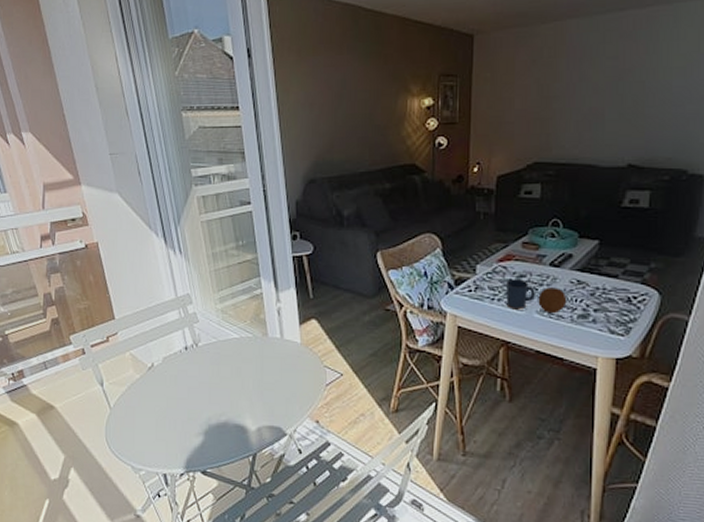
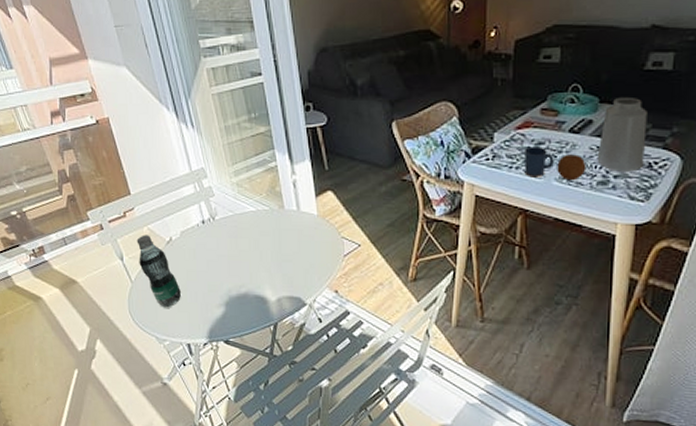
bottle: none [118,360,161,436] -> present [136,235,182,308]
vase: none [577,233,625,308] -> present [597,98,647,174]

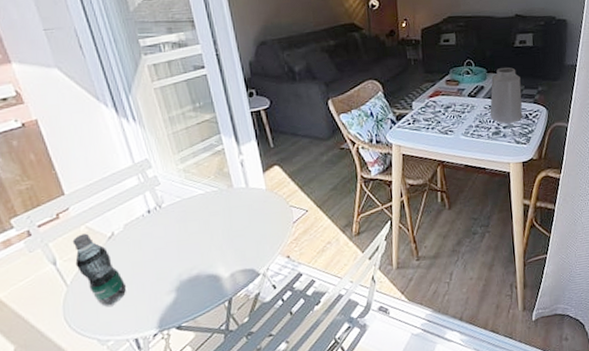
mug: present [524,146,554,178] -> none [437,109,460,135]
fruit: present [557,154,587,181] -> none [462,113,484,134]

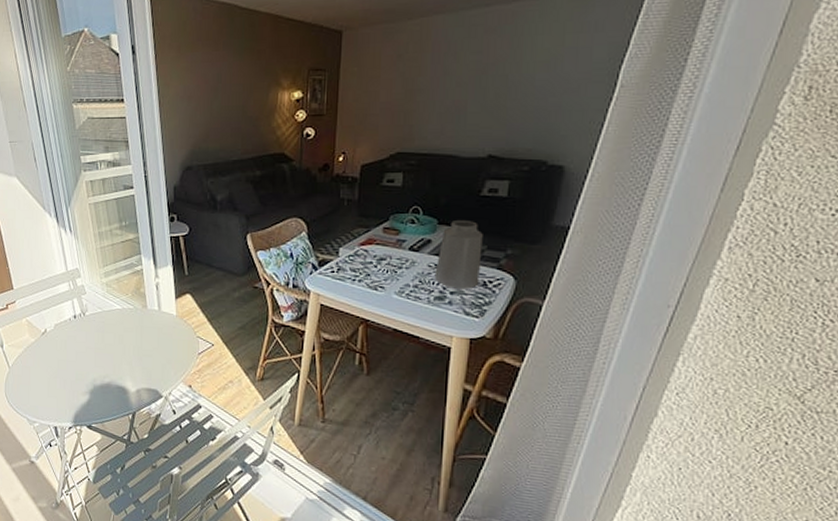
bottle: present [72,233,127,307] -> none [16,325,52,393]

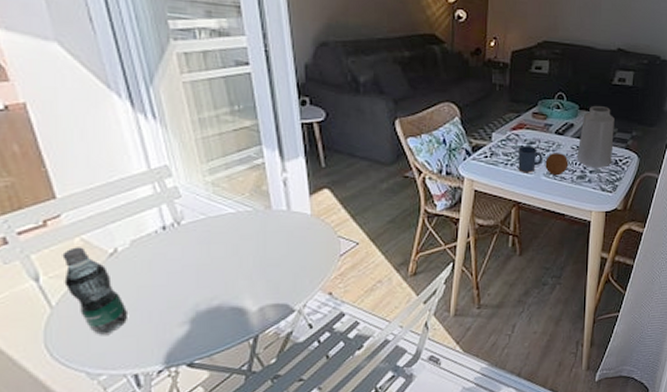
bottle: none [16,325,52,393] -> present [62,247,129,335]
mug: none [366,262,394,291] -> present [518,146,543,173]
fruit: none [397,270,425,295] -> present [545,153,569,176]

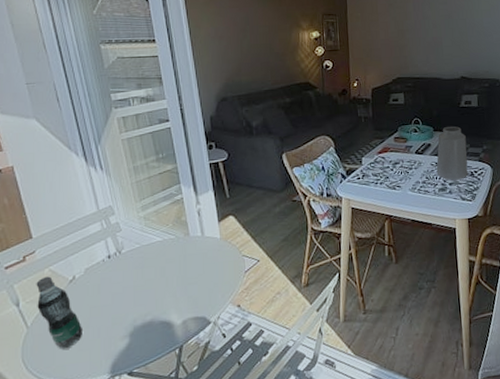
mug: present [518,146,543,173] -> none [385,166,407,190]
fruit: present [545,153,569,176] -> none [409,170,430,190]

